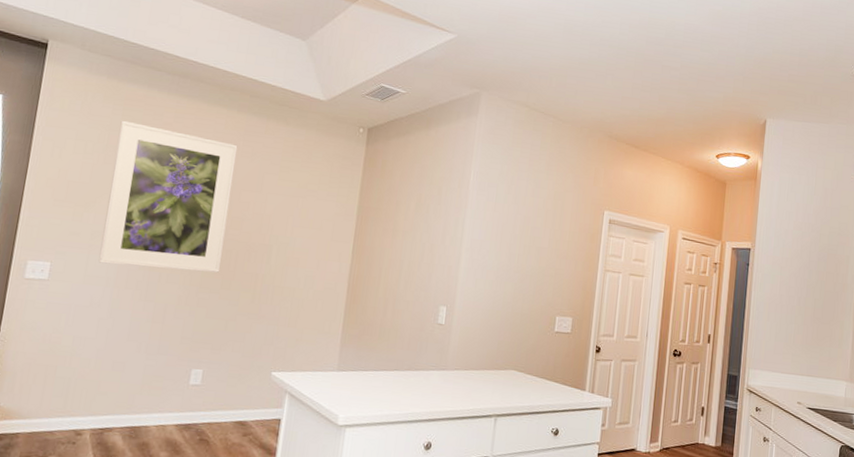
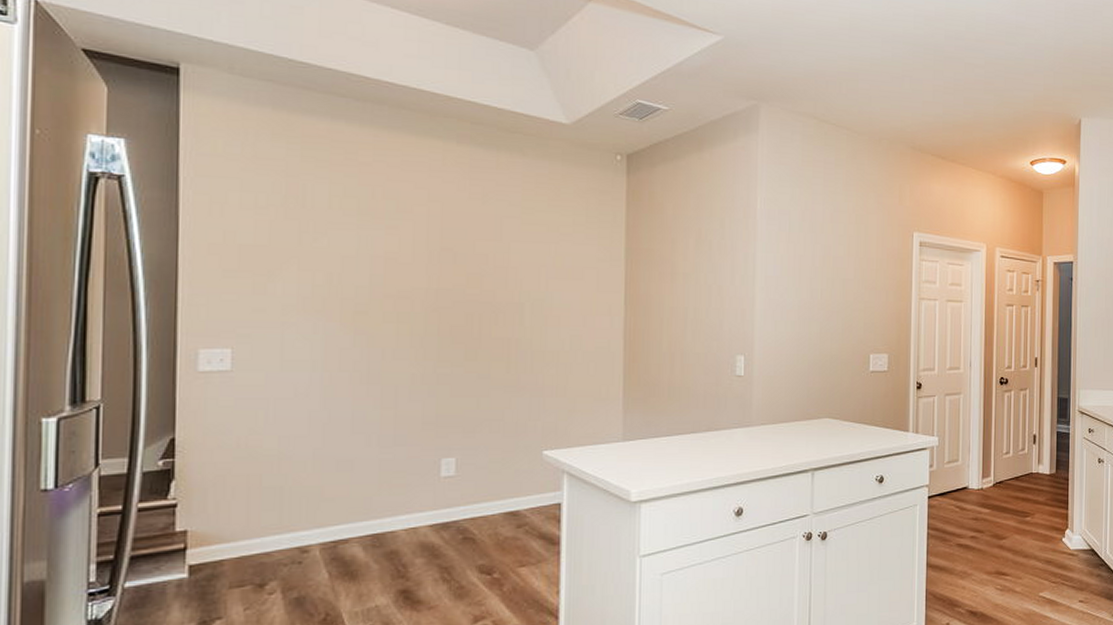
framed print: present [98,120,238,273] -> none [297,162,464,344]

